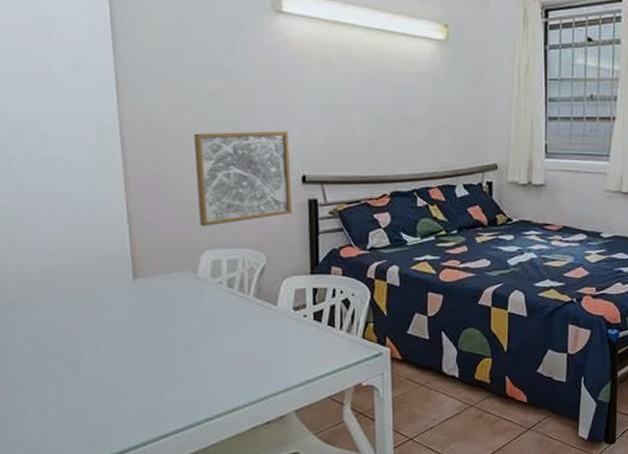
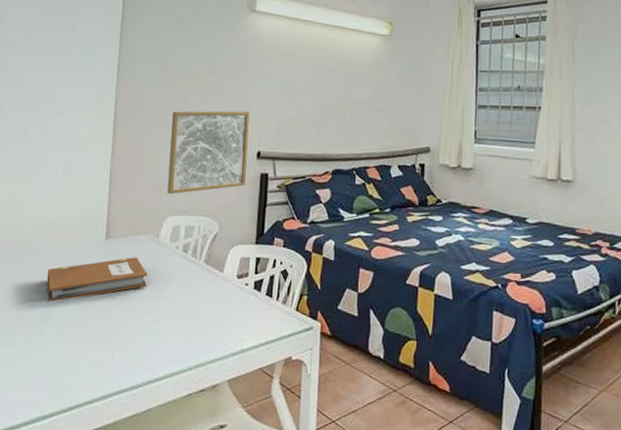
notebook: none [68,296,190,348] -> present [46,257,147,302]

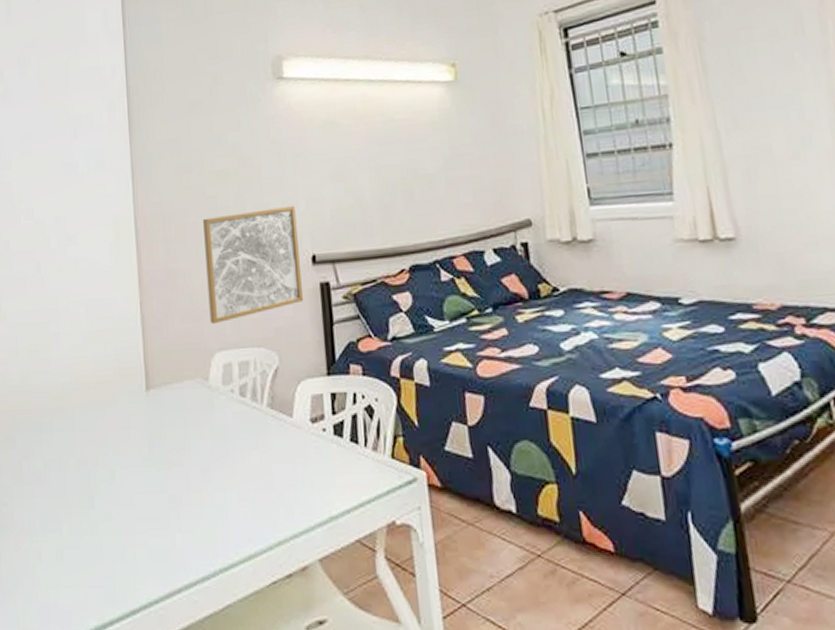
notebook: present [46,257,147,302] -> none [85,409,202,476]

